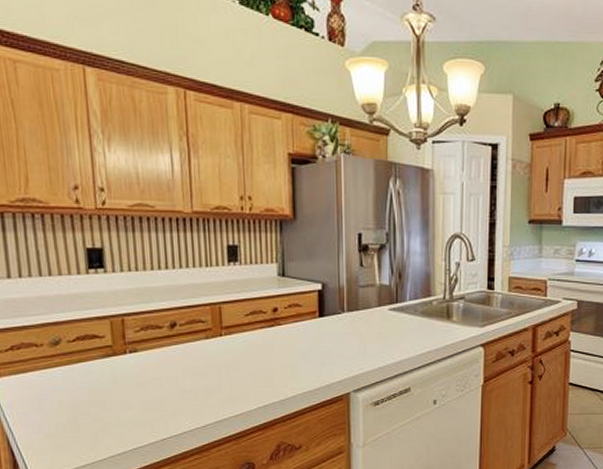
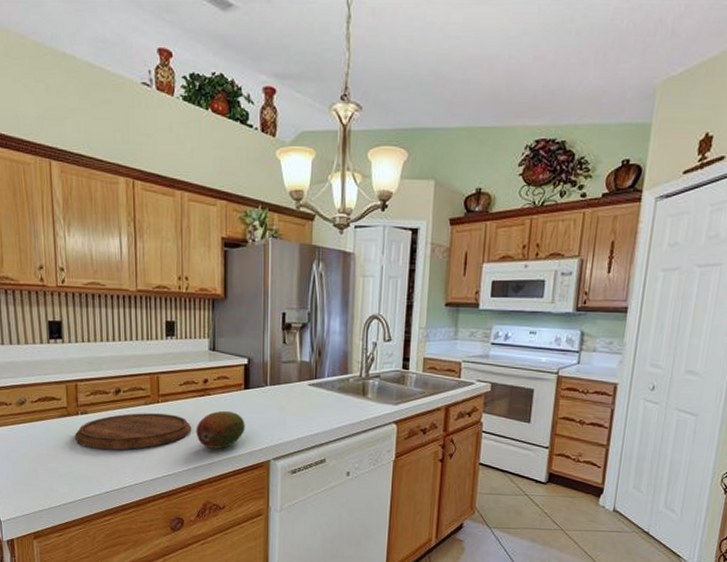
cutting board: none [123,348,261,391] -> present [75,413,192,450]
fruit: none [265,341,321,384] -> present [196,410,245,449]

